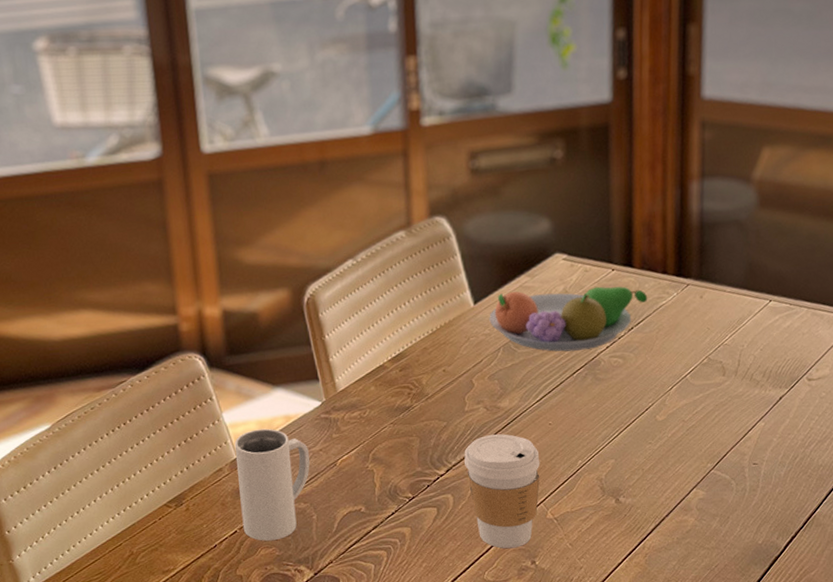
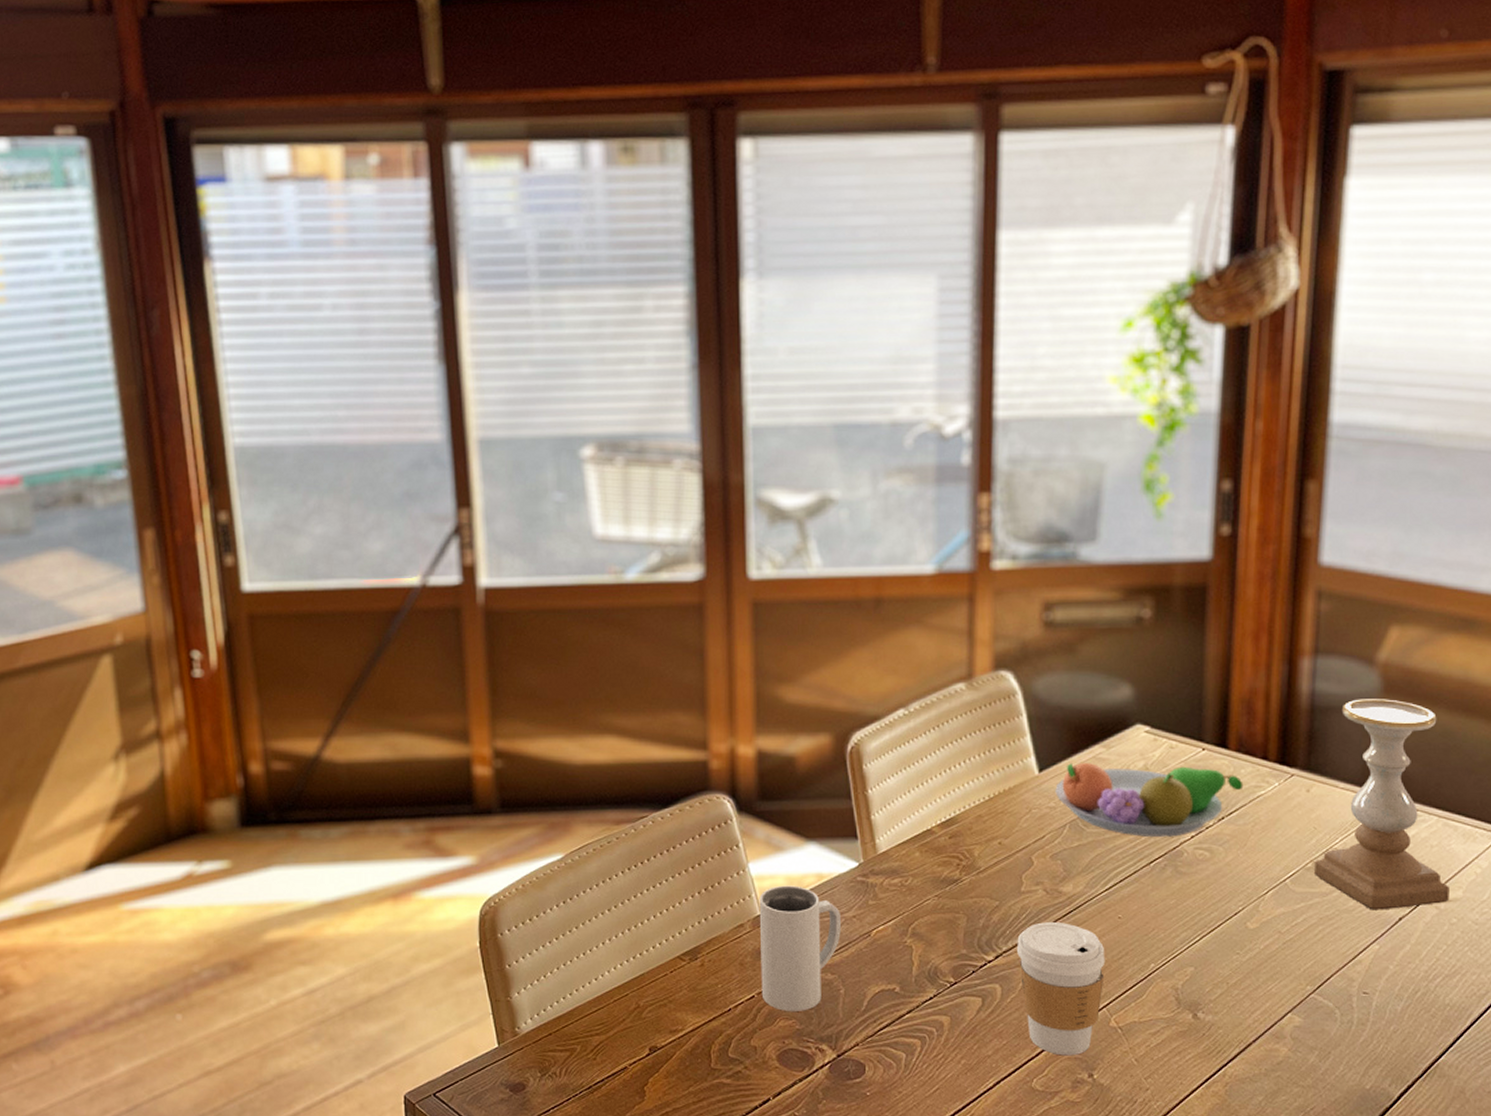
candle holder: none [709,211,819,393] -> present [1314,699,1450,910]

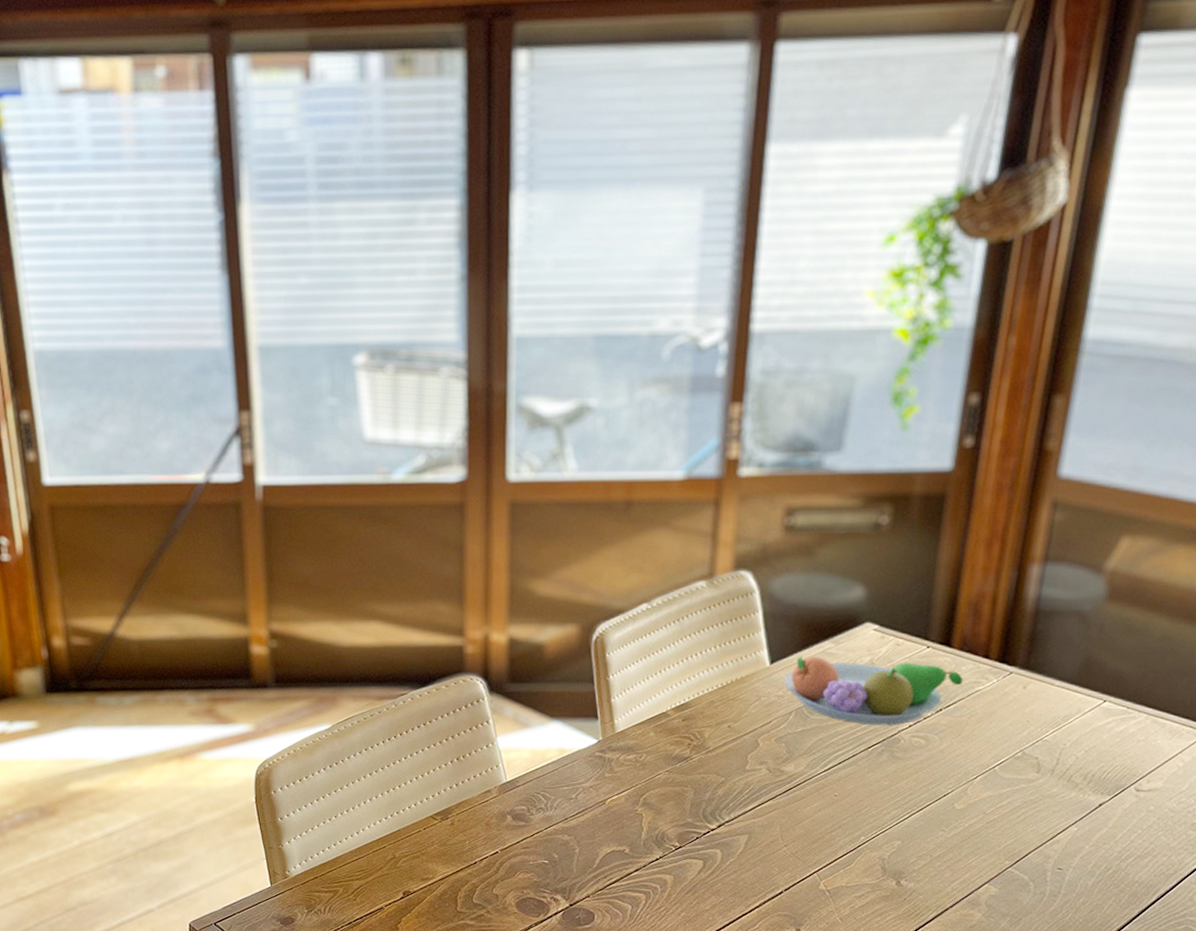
mug: present [759,885,841,1011] -> none [504,757,579,866]
coffee cup: present [1017,922,1106,1056] -> none [738,797,820,913]
candle holder: present [1314,699,1450,910] -> none [1023,604,1158,797]

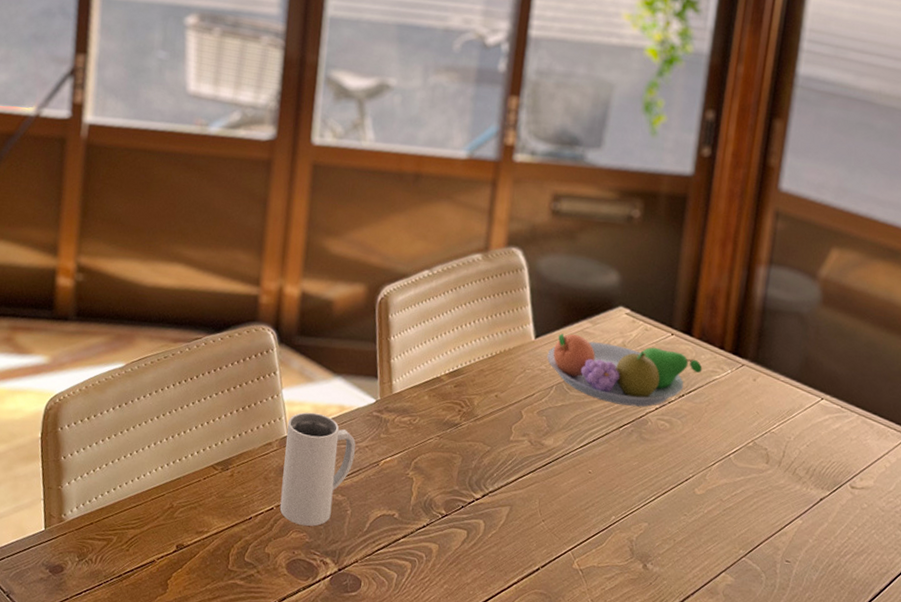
mug: none [504,757,579,866] -> present [279,412,356,526]

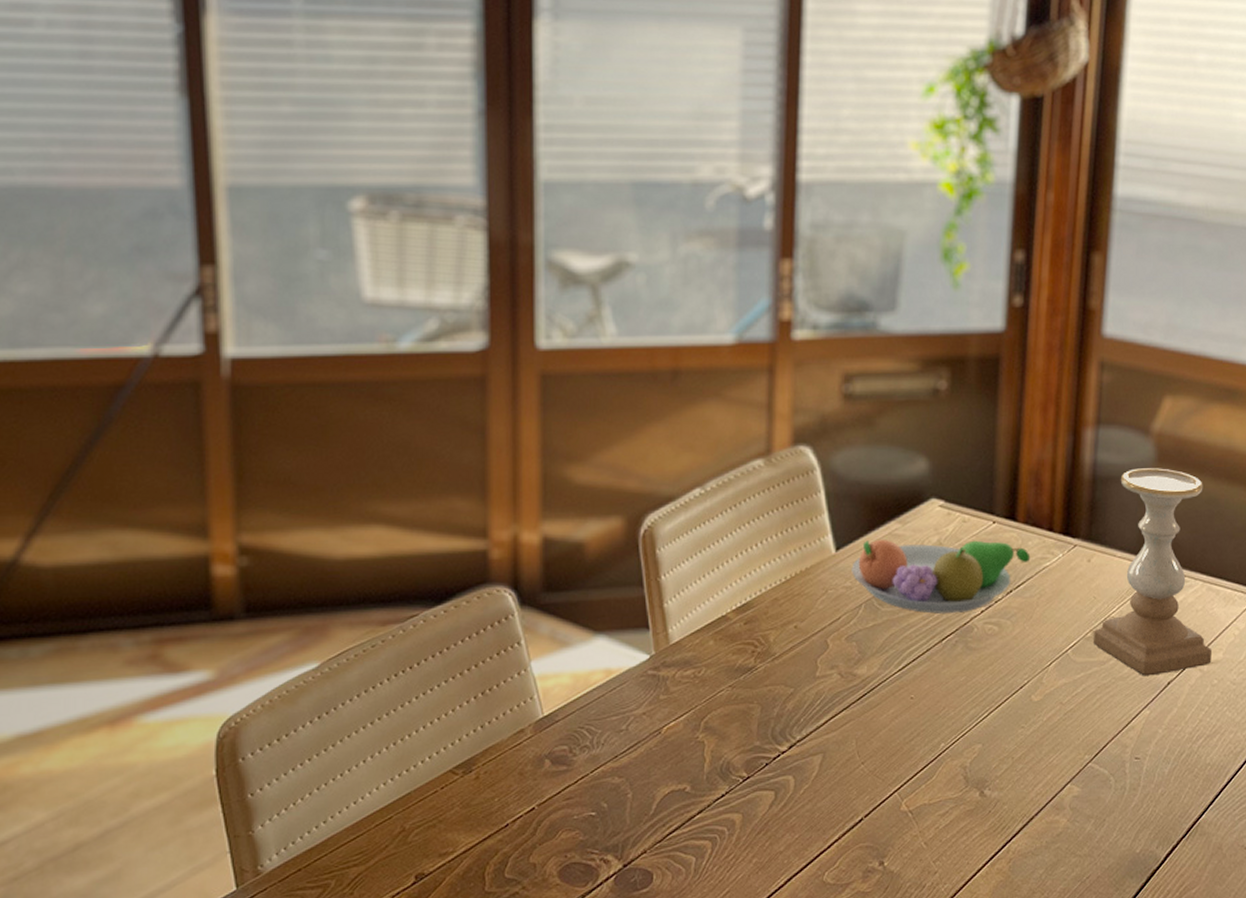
mug: present [279,412,356,526] -> none [541,683,630,822]
candle holder: none [754,306,864,490] -> present [1094,468,1212,676]

